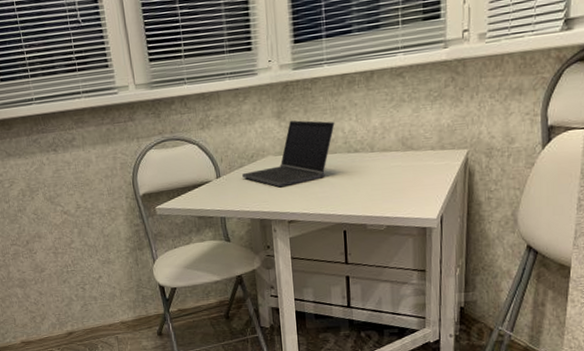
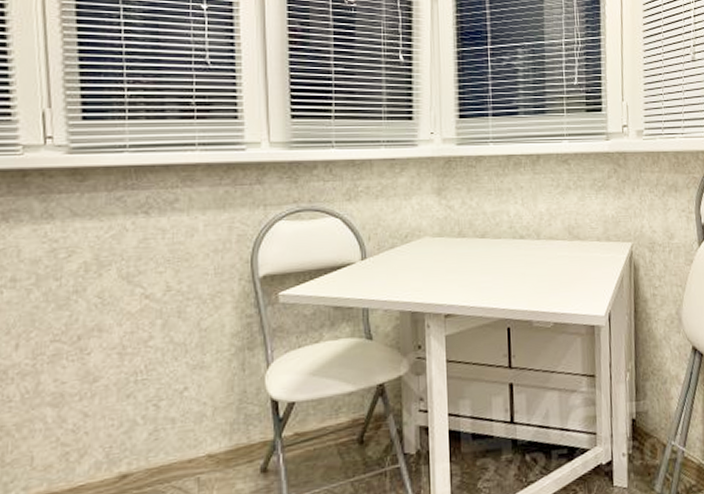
laptop computer: present [242,120,335,188] -> none [393,198,500,274]

